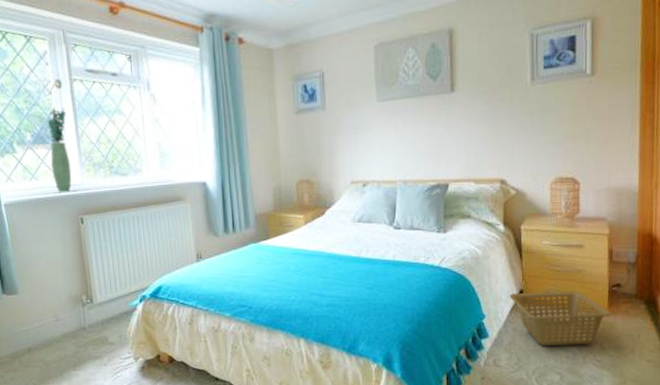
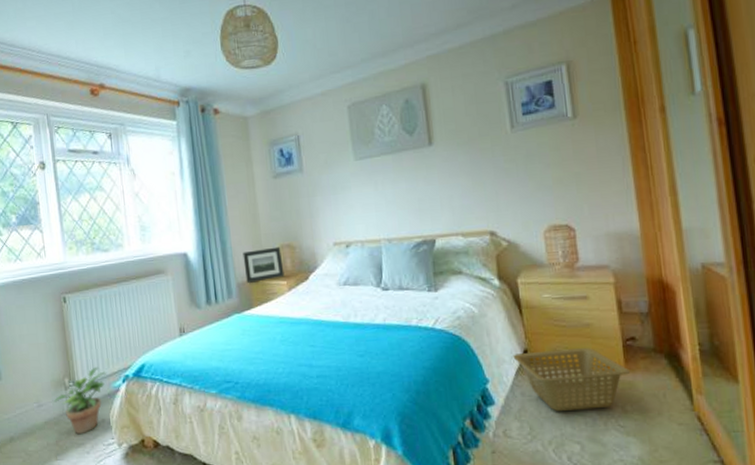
vase: present [47,107,72,193] -> none [31,188,55,273]
potted plant: none [71,286,124,348] -> present [53,366,107,435]
picture frame: none [261,181,302,215] -> present [242,246,285,283]

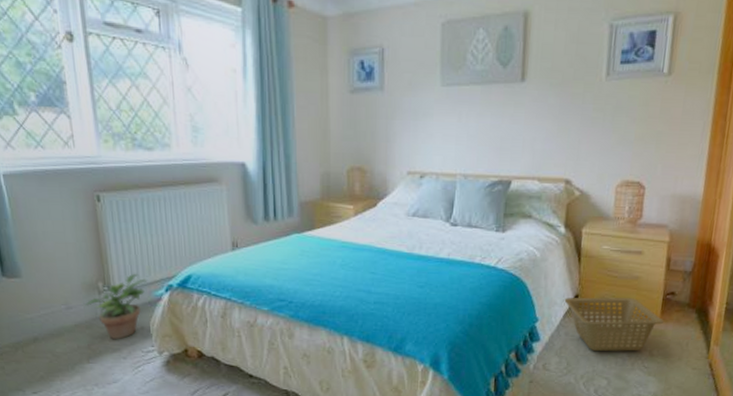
picture frame: present [242,246,285,283] -> none [308,168,352,203]

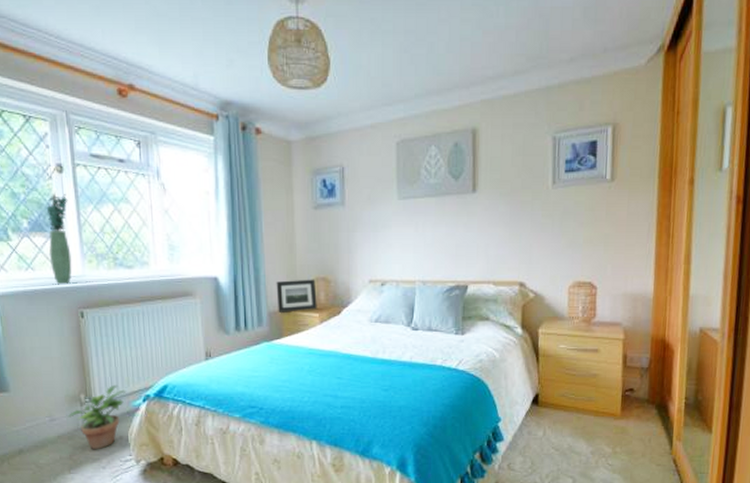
vase: none [56,64,86,166] -> present [46,193,72,285]
picture frame: none [308,168,352,203] -> present [276,279,317,312]
laundry basket: present [564,297,663,352] -> none [525,394,624,450]

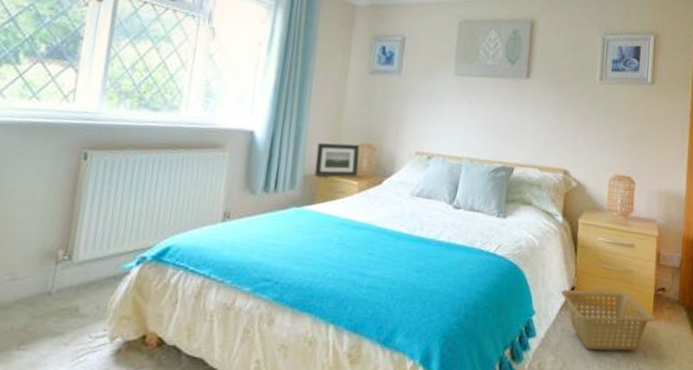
vase: present [46,193,72,285] -> none [61,21,101,121]
potted plant: present [67,384,127,450] -> none [34,241,119,321]
laundry basket: none [525,394,624,450] -> present [561,289,656,351]

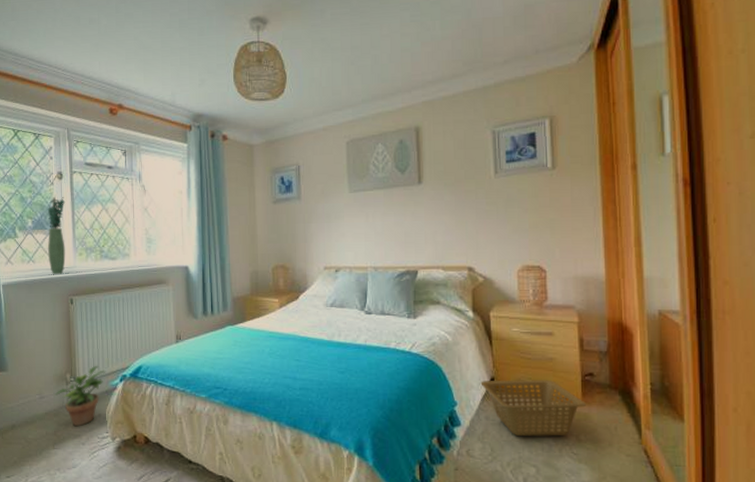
potted plant: none [34,241,119,321] -> present [54,365,106,427]
vase: none [61,21,101,121] -> present [47,196,66,275]
picture frame: present [314,143,360,177] -> none [240,267,277,298]

